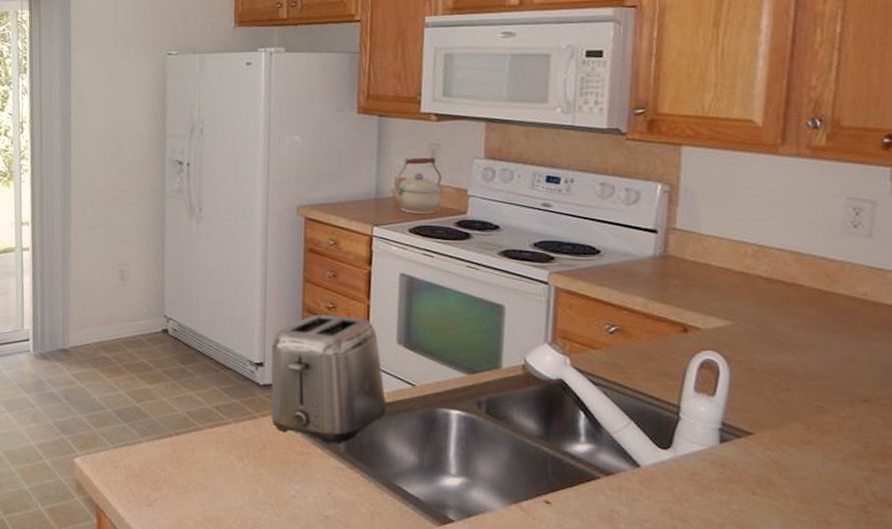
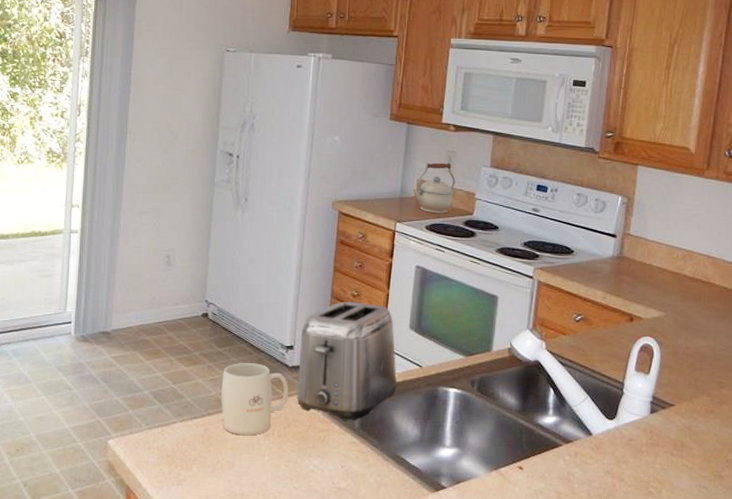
mug: none [187,381,262,457] -> present [221,363,289,436]

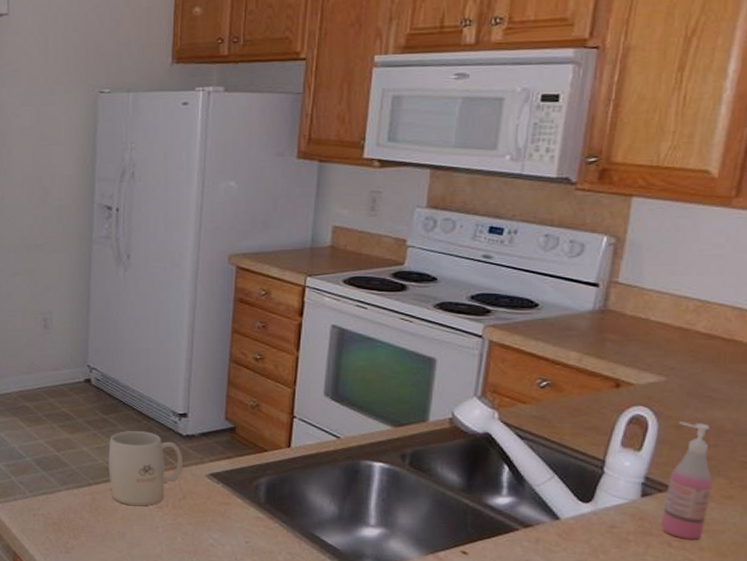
toaster: present [297,302,397,421] -> none [192,366,309,495]
kettle: present [412,162,456,214] -> none [326,205,381,265]
soap dispenser: none [664,349,699,450] -> present [660,421,713,541]

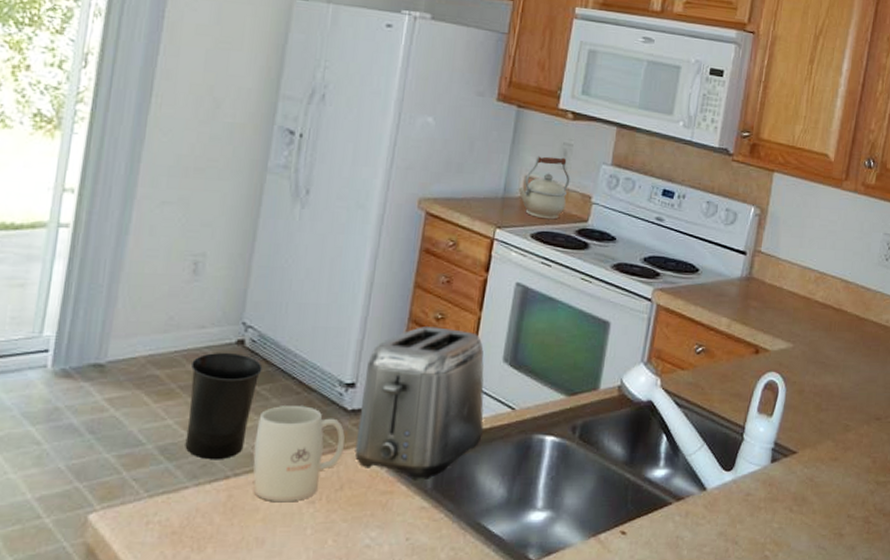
waste bin: none [52,388,108,471] -> present [185,352,263,459]
toaster: none [192,366,309,495] -> present [355,327,484,479]
kettle: none [326,205,381,265] -> present [518,156,570,220]
soap dispenser: present [660,421,713,541] -> none [784,387,824,504]

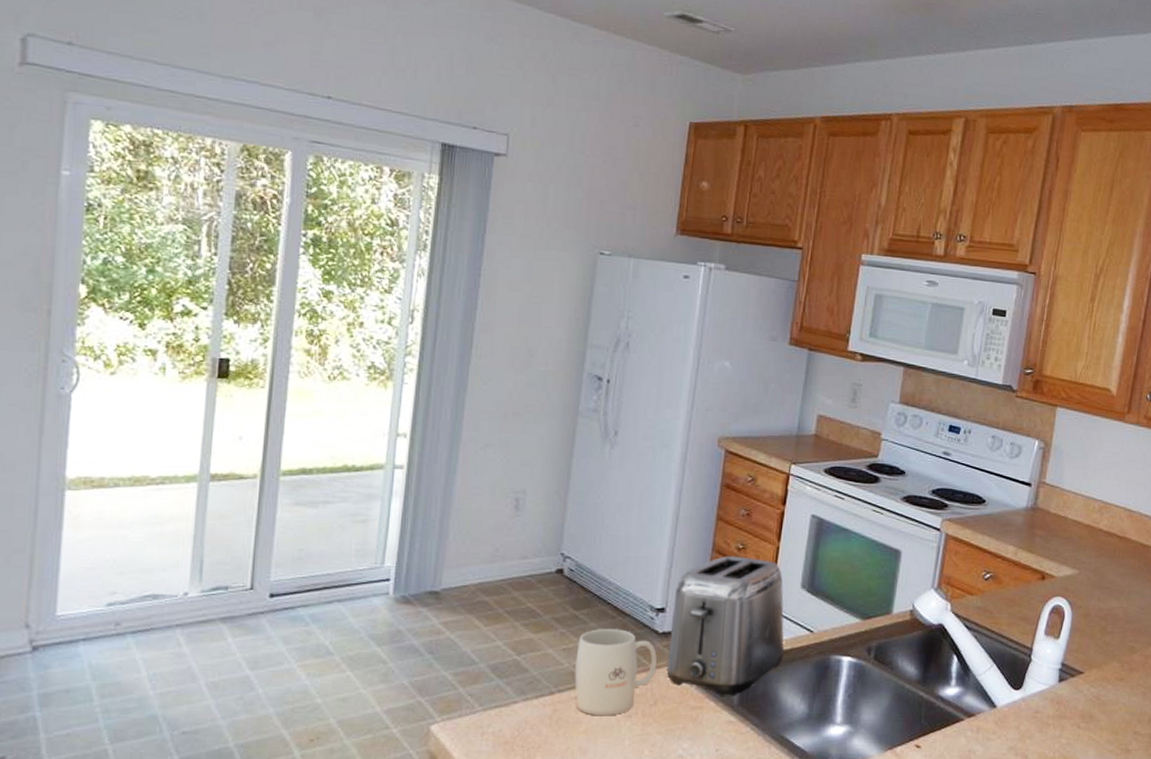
waste bin: present [185,352,263,459] -> none [513,580,580,677]
kettle: present [518,156,570,220] -> none [811,395,860,456]

